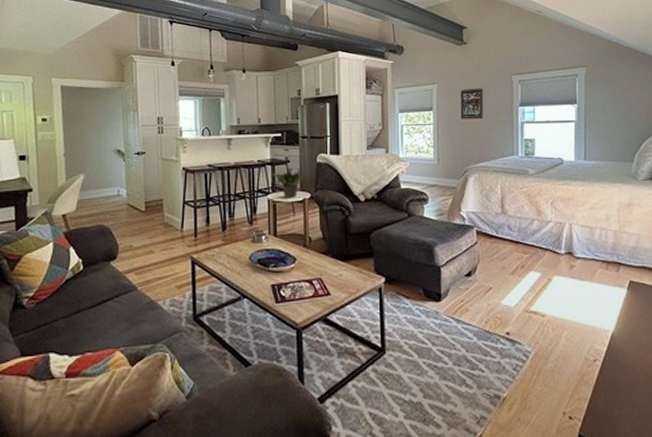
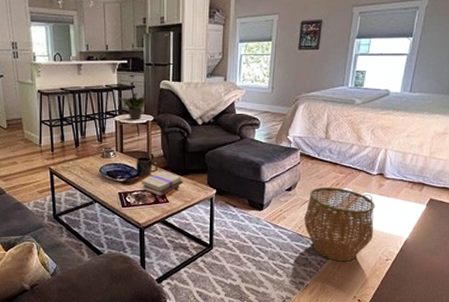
mug: none [291,239,318,265] -> present [136,156,159,177]
books: none [297,257,347,289] -> present [141,172,183,197]
basket: none [489,270,574,365] -> present [303,187,375,262]

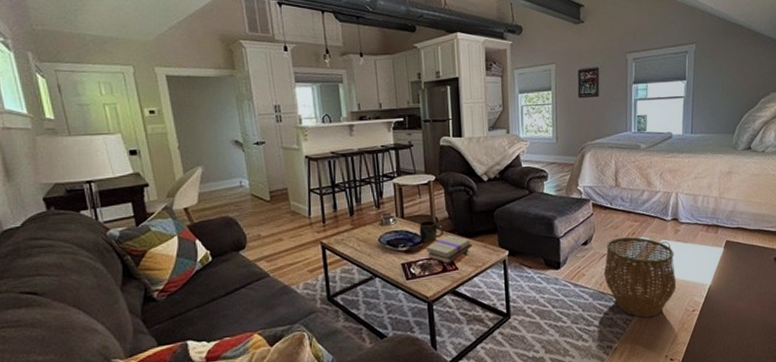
potted plant: present [118,91,147,119] -> none [395,150,427,181]

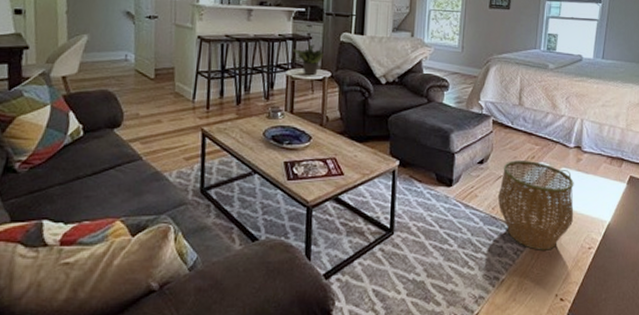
potted plant: none [395,150,427,181] -> present [292,43,325,75]
mug: present [419,220,444,244] -> none [307,118,334,144]
books: present [425,235,473,265] -> none [312,137,362,169]

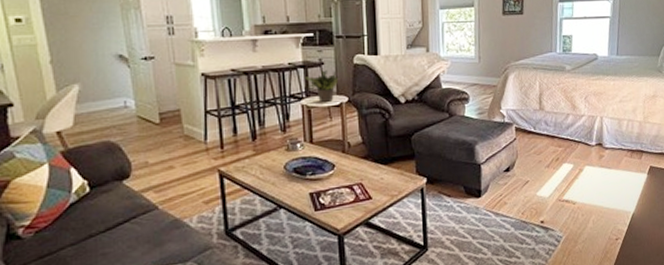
basket: present [497,160,574,250] -> none [526,163,600,248]

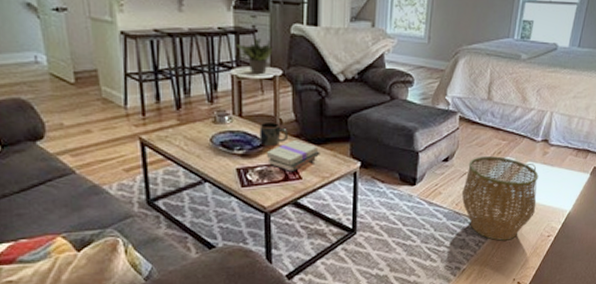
mug: none [329,145,357,171] -> present [259,121,289,148]
books: none [336,162,388,194] -> present [266,141,320,173]
basket: none [526,163,600,248] -> present [461,156,539,241]

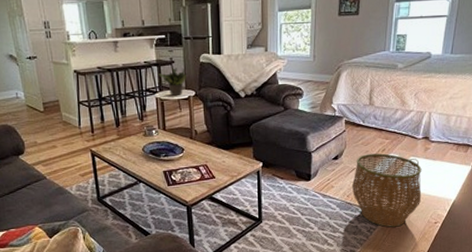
mug: present [259,121,289,148] -> none [179,132,203,154]
books: present [266,141,320,173] -> none [185,147,229,173]

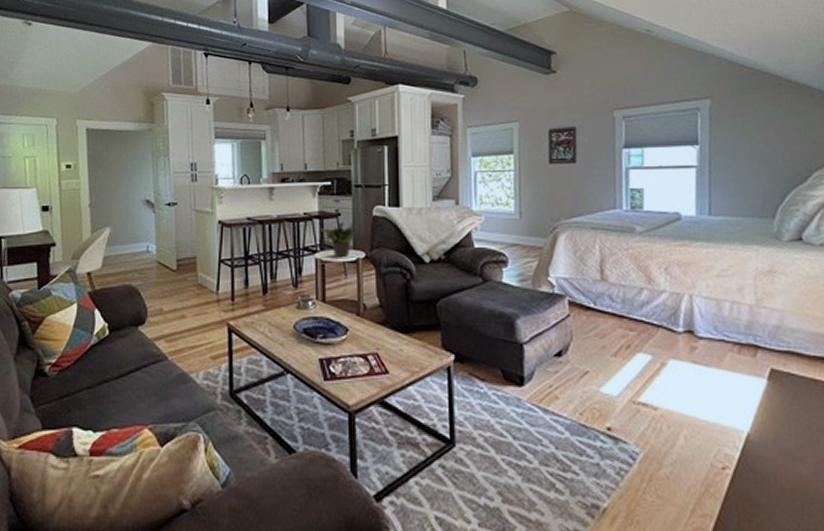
basket: present [351,153,422,227] -> none [585,351,696,470]

